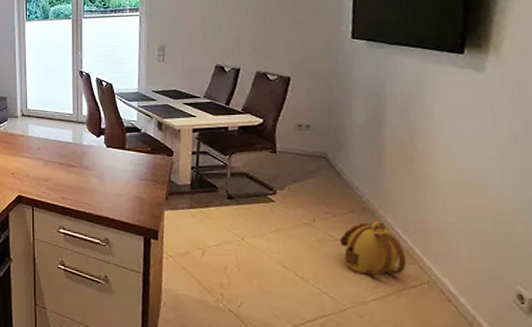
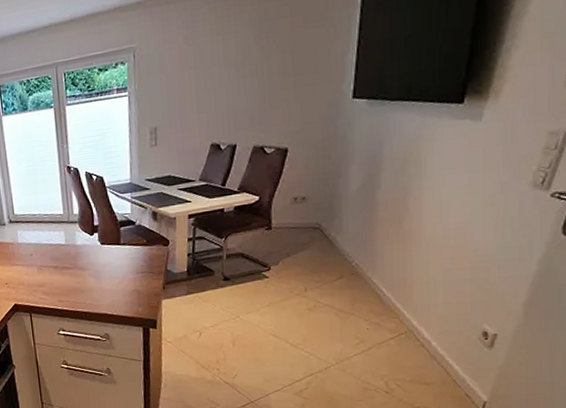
backpack: present [339,221,407,276] -> none [328,283,389,333]

